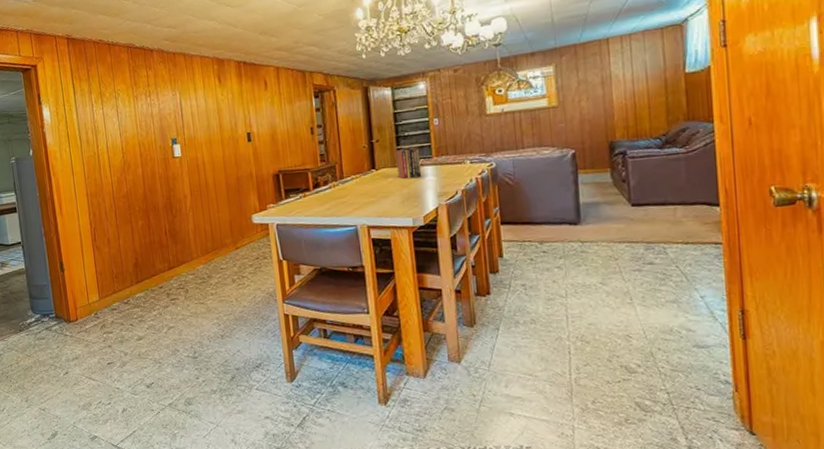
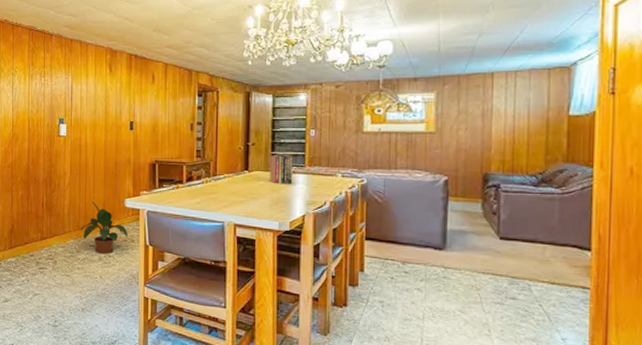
potted plant: none [208,221,260,277] -> present [80,201,129,255]

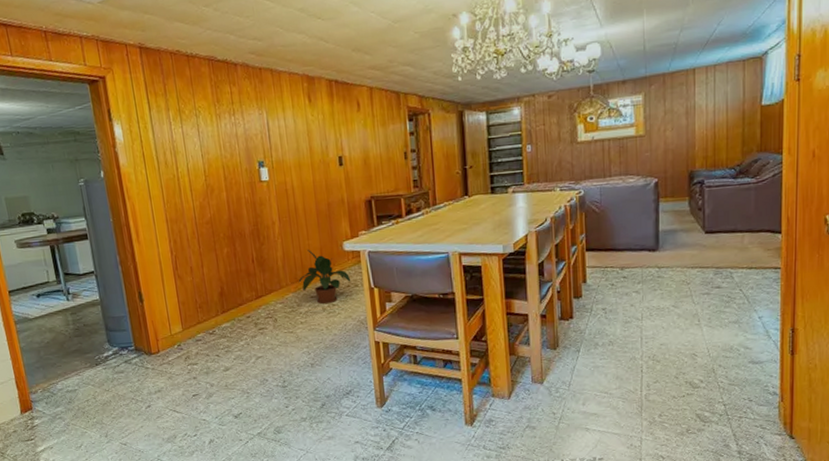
books: present [270,152,293,185] -> none [489,172,513,207]

